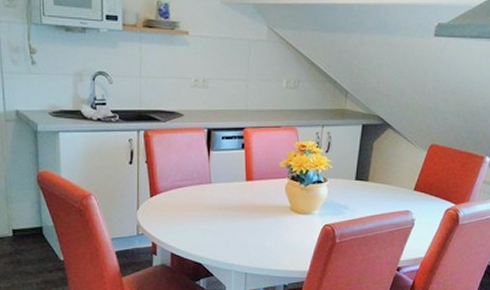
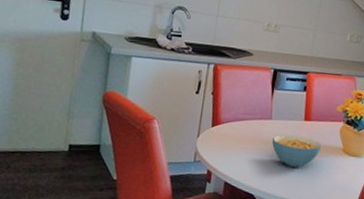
cereal bowl: none [214,198,268,231] -> present [272,134,322,167]

